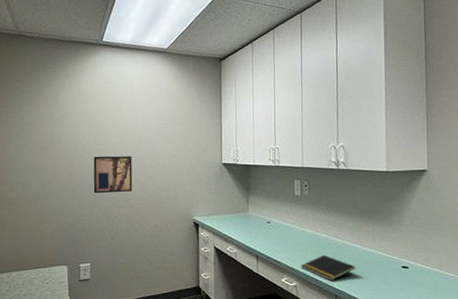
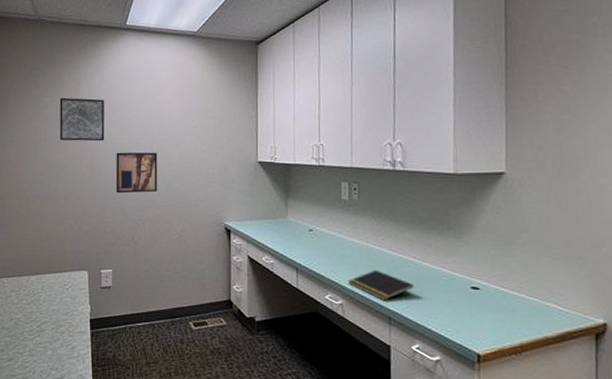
wall art: none [40,106,83,147] -> present [59,97,105,142]

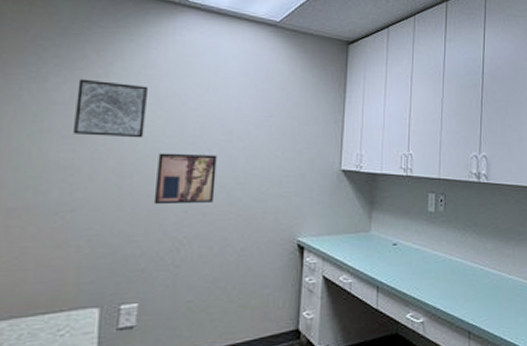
notepad: present [347,269,415,301] -> none [430,283,493,315]

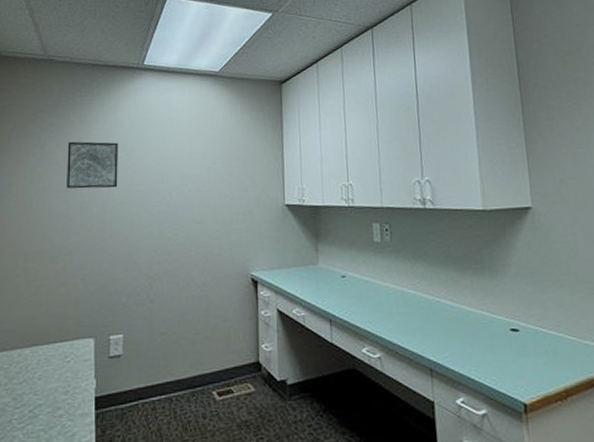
wall art: present [153,153,217,205] -> none [129,198,177,246]

